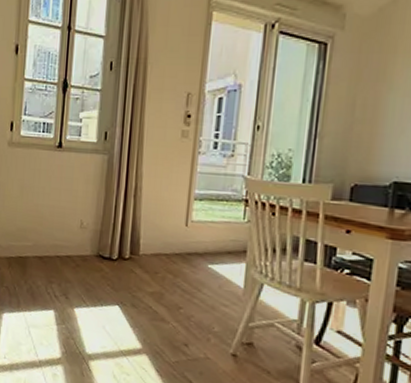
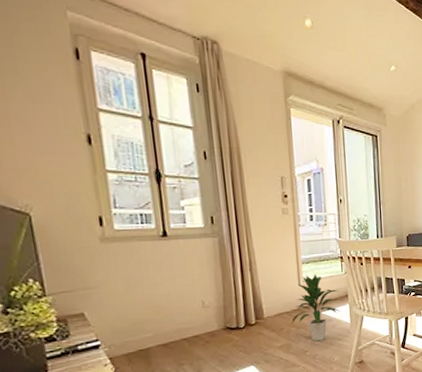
indoor plant: none [169,214,236,301] -> present [292,273,341,341]

